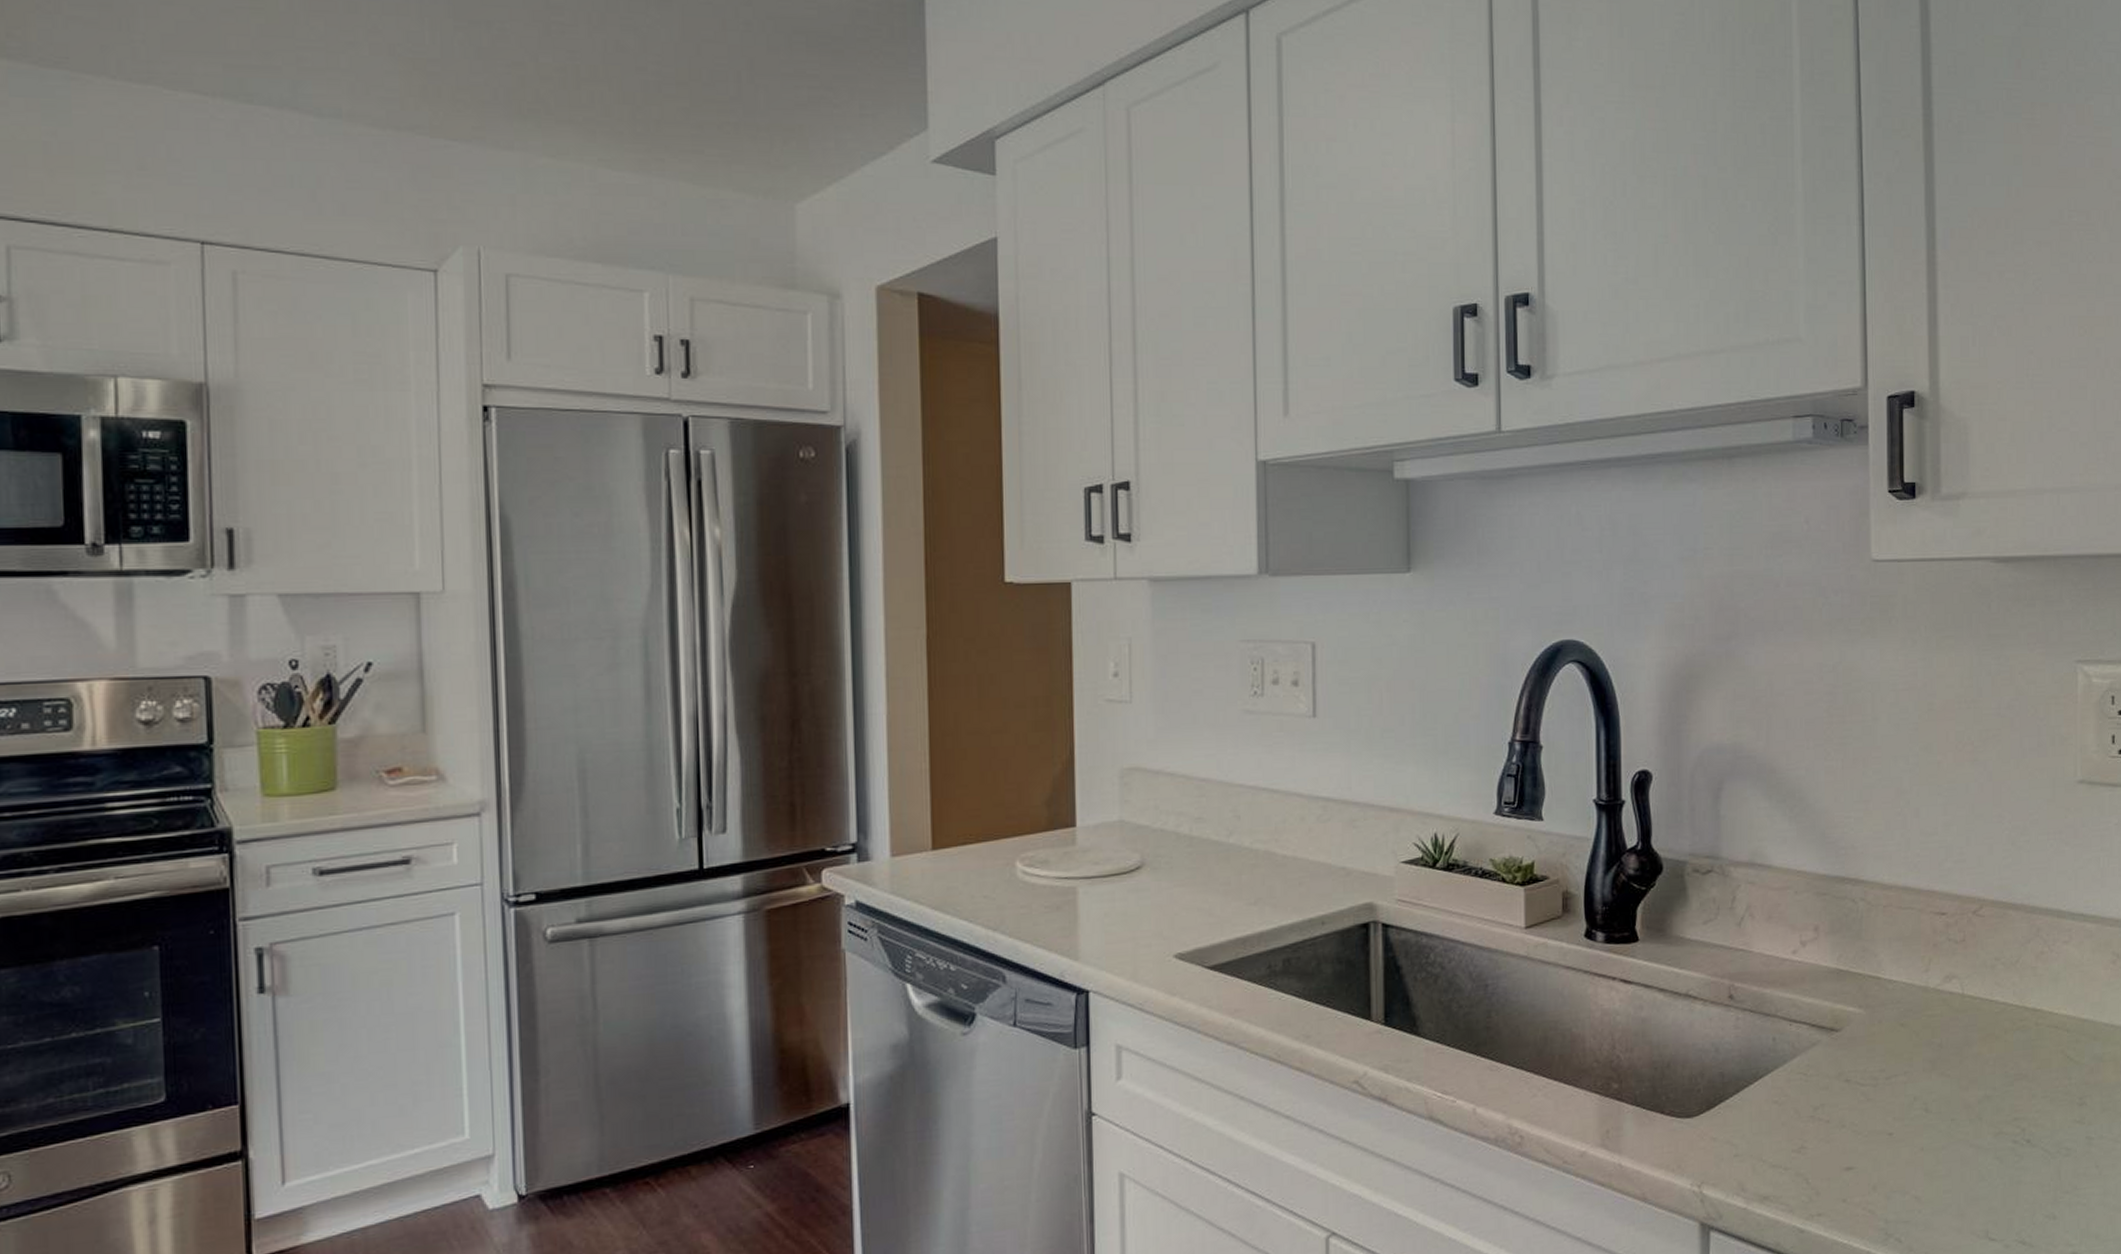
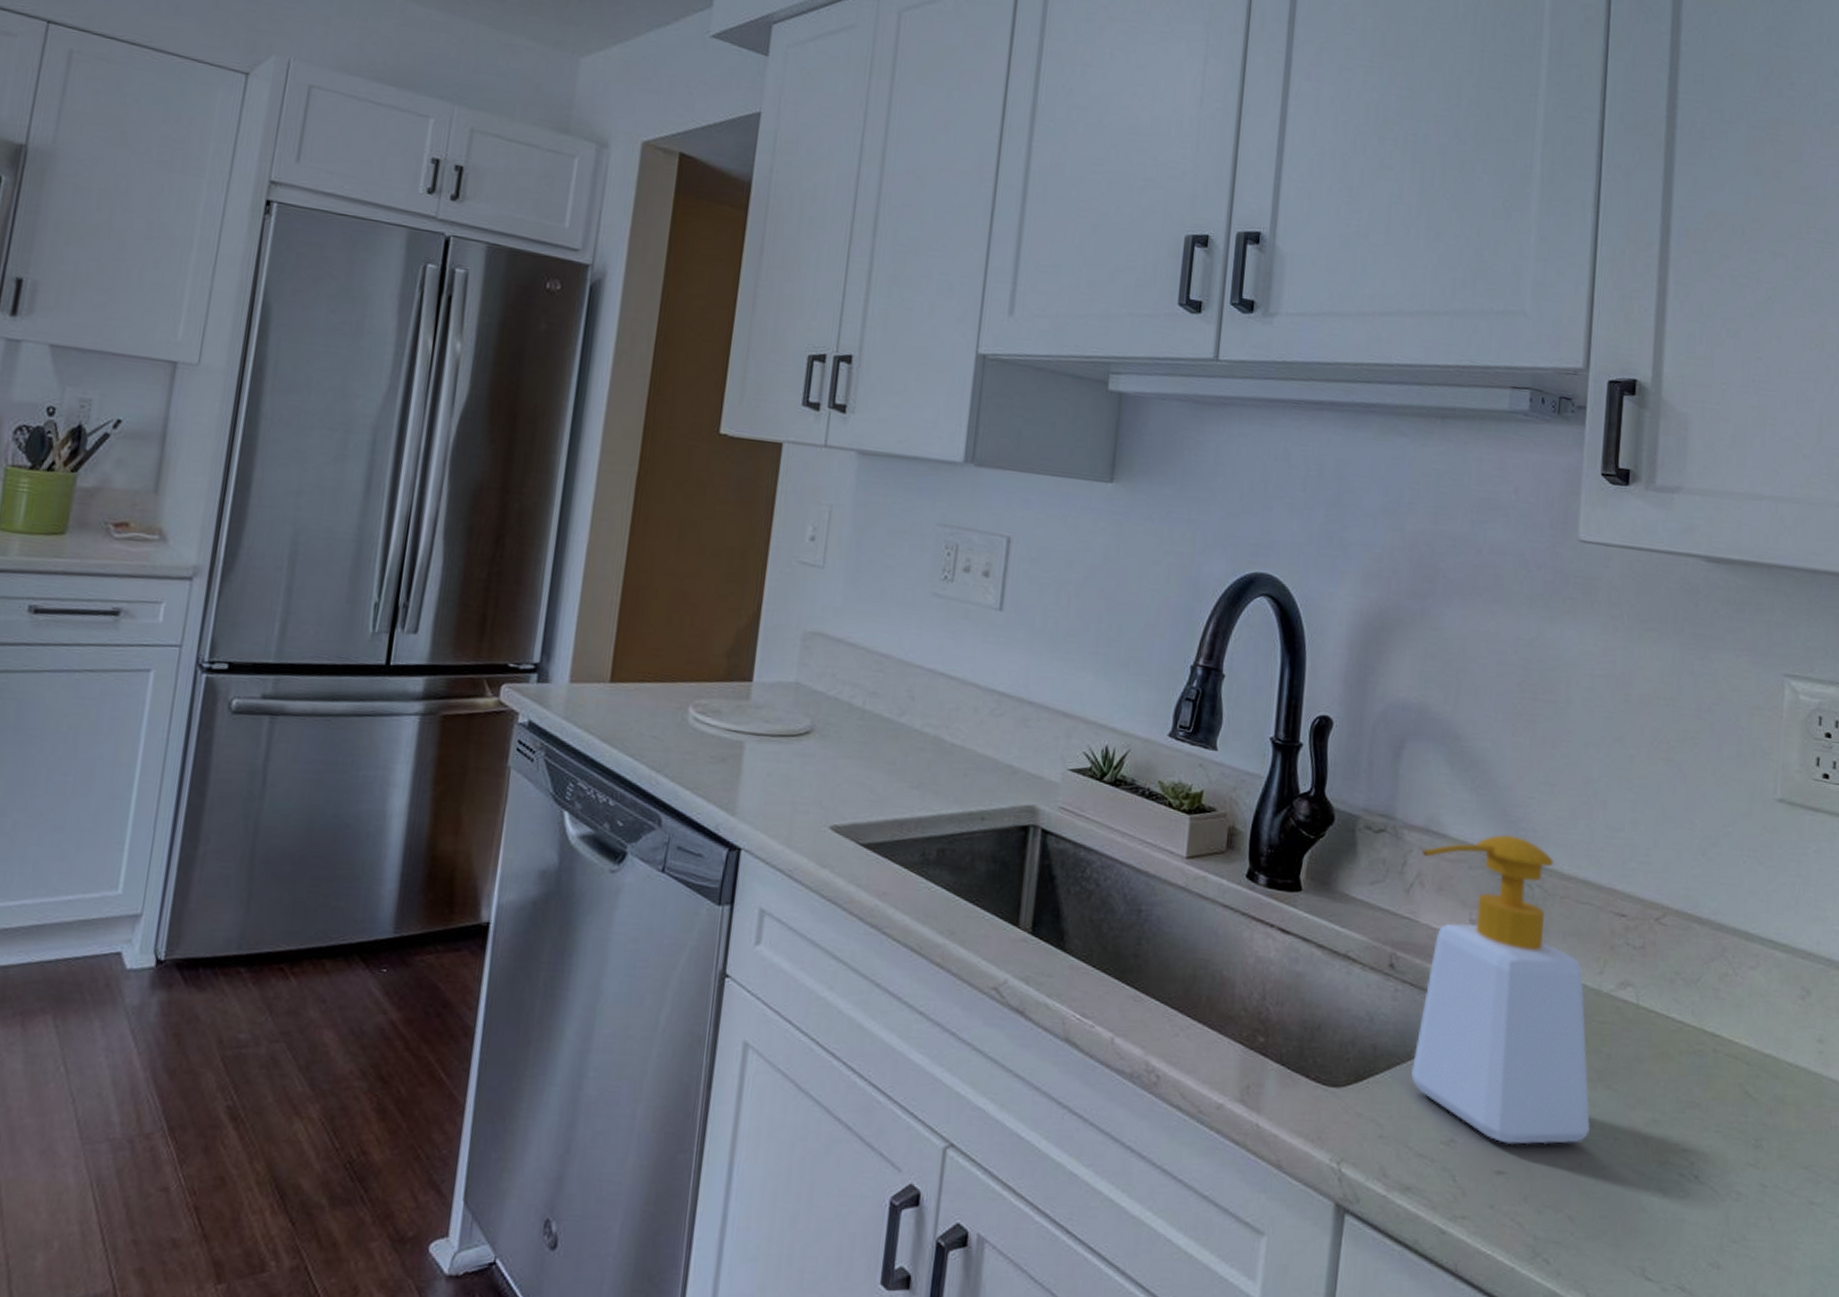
soap bottle: none [1749,855,1928,1142] -> present [1410,834,1590,1145]

